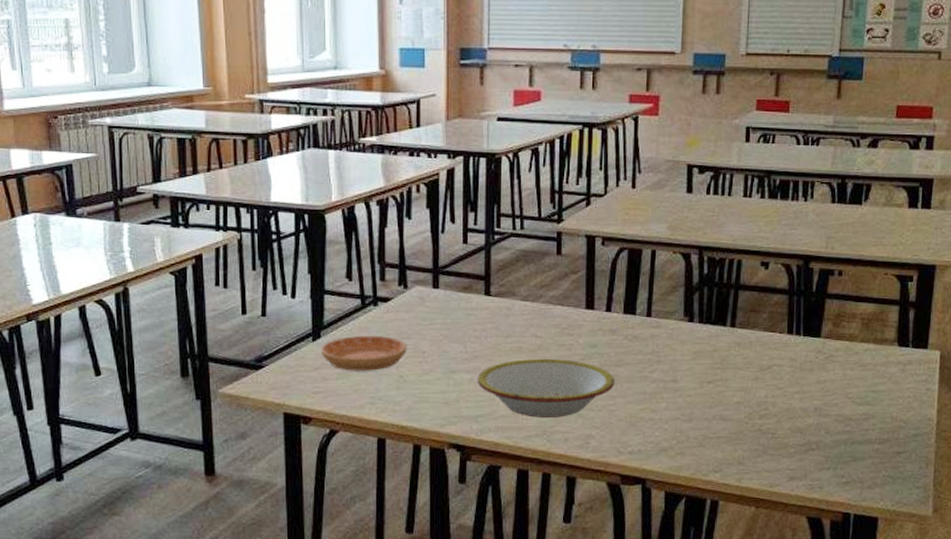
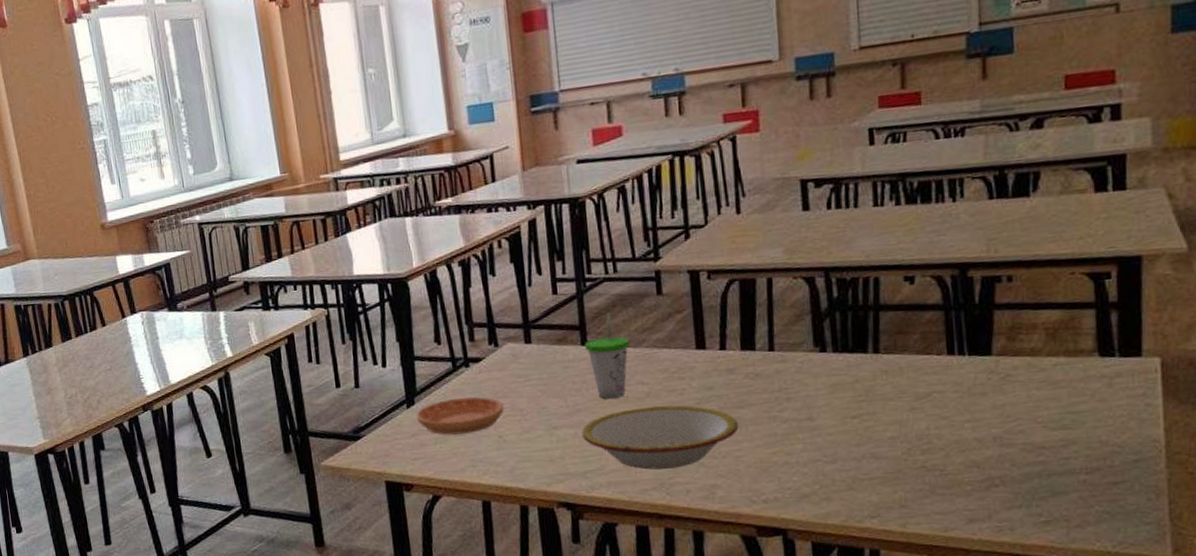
cup: none [488,266,528,348] -> present [585,312,630,399]

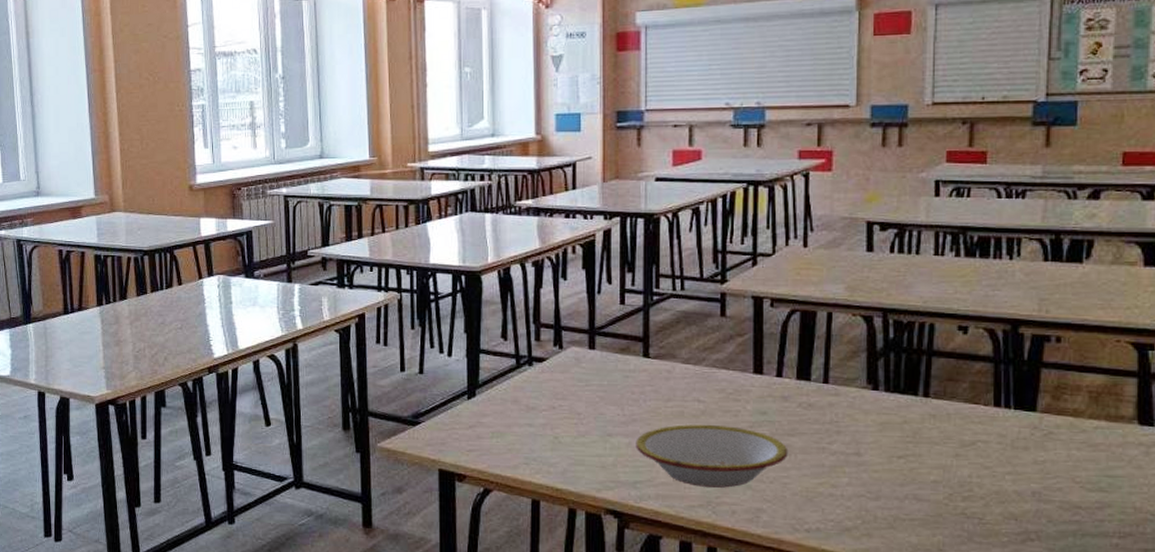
saucer: present [416,397,504,435] -> none [475,394,562,431]
cup: present [585,312,630,399] -> none [647,328,690,412]

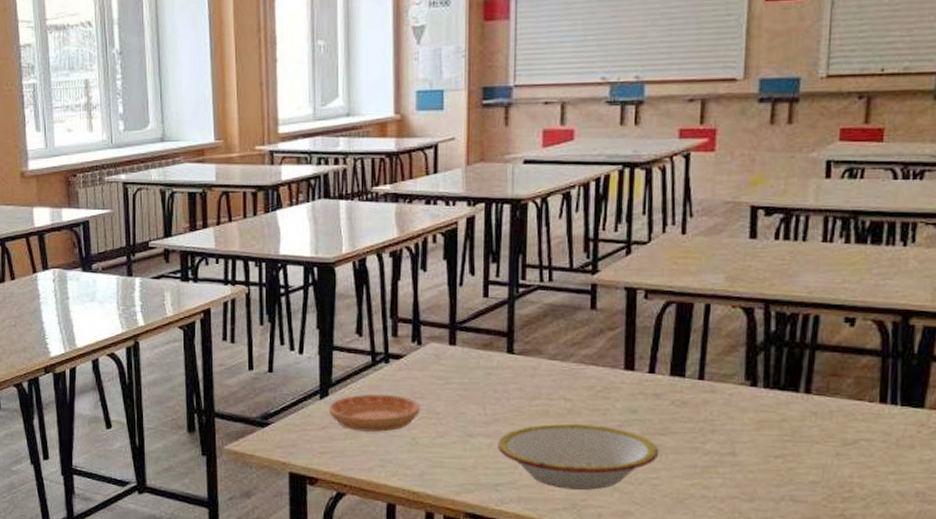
saucer: none [475,394,562,431] -> present [328,394,420,432]

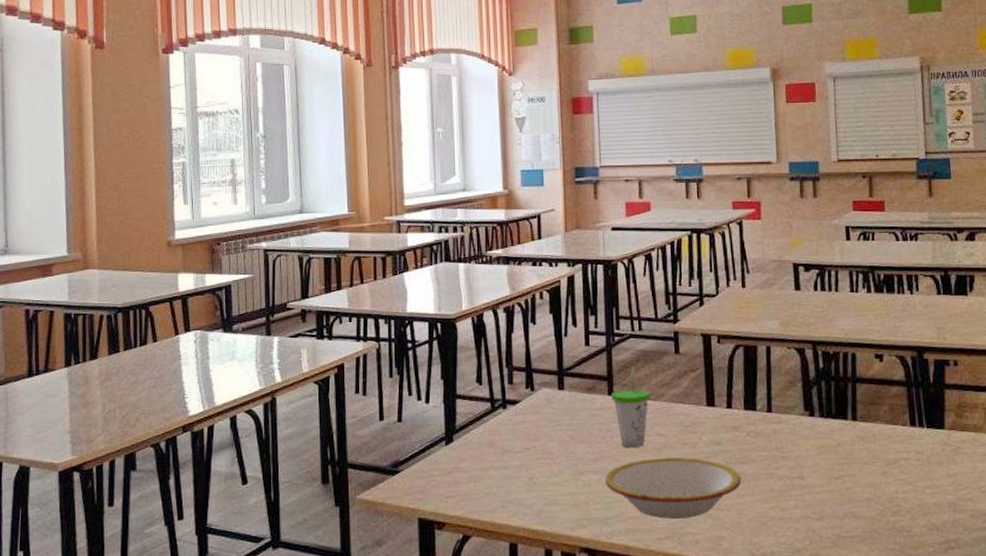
saucer: present [328,394,420,432] -> none [453,437,536,474]
cup: none [511,322,557,411] -> present [611,366,650,447]

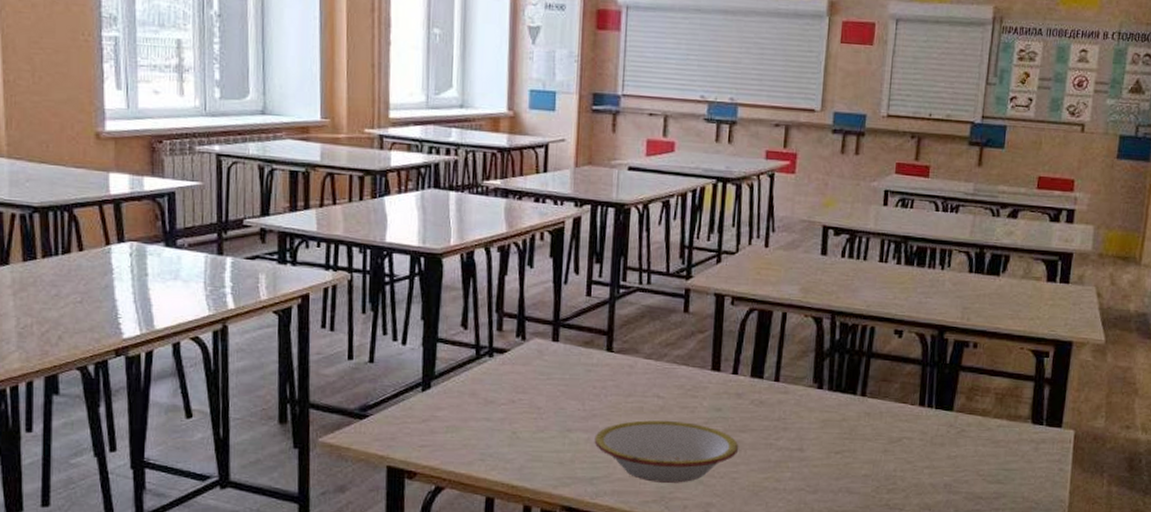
cup: present [611,366,650,447] -> none [610,322,652,408]

